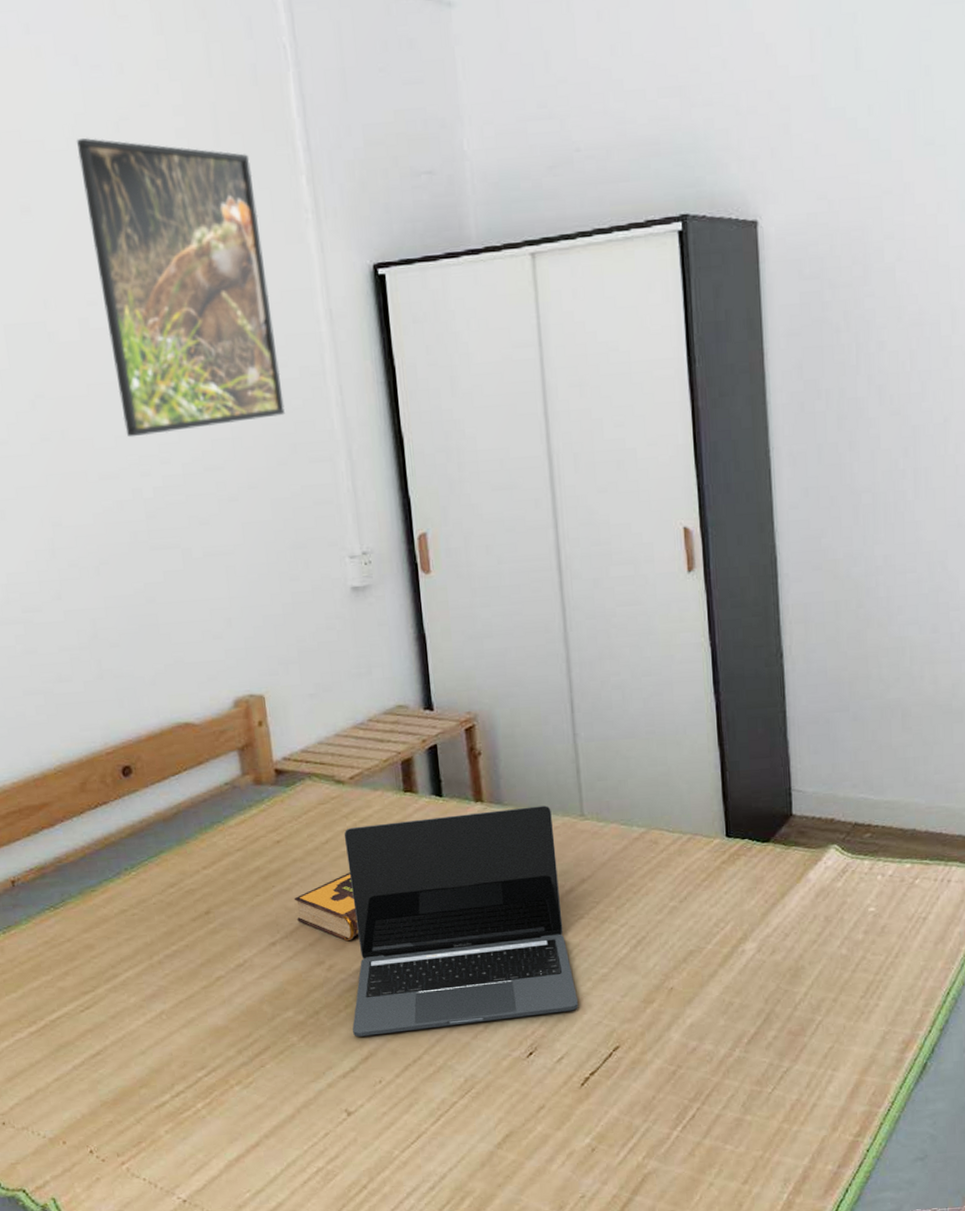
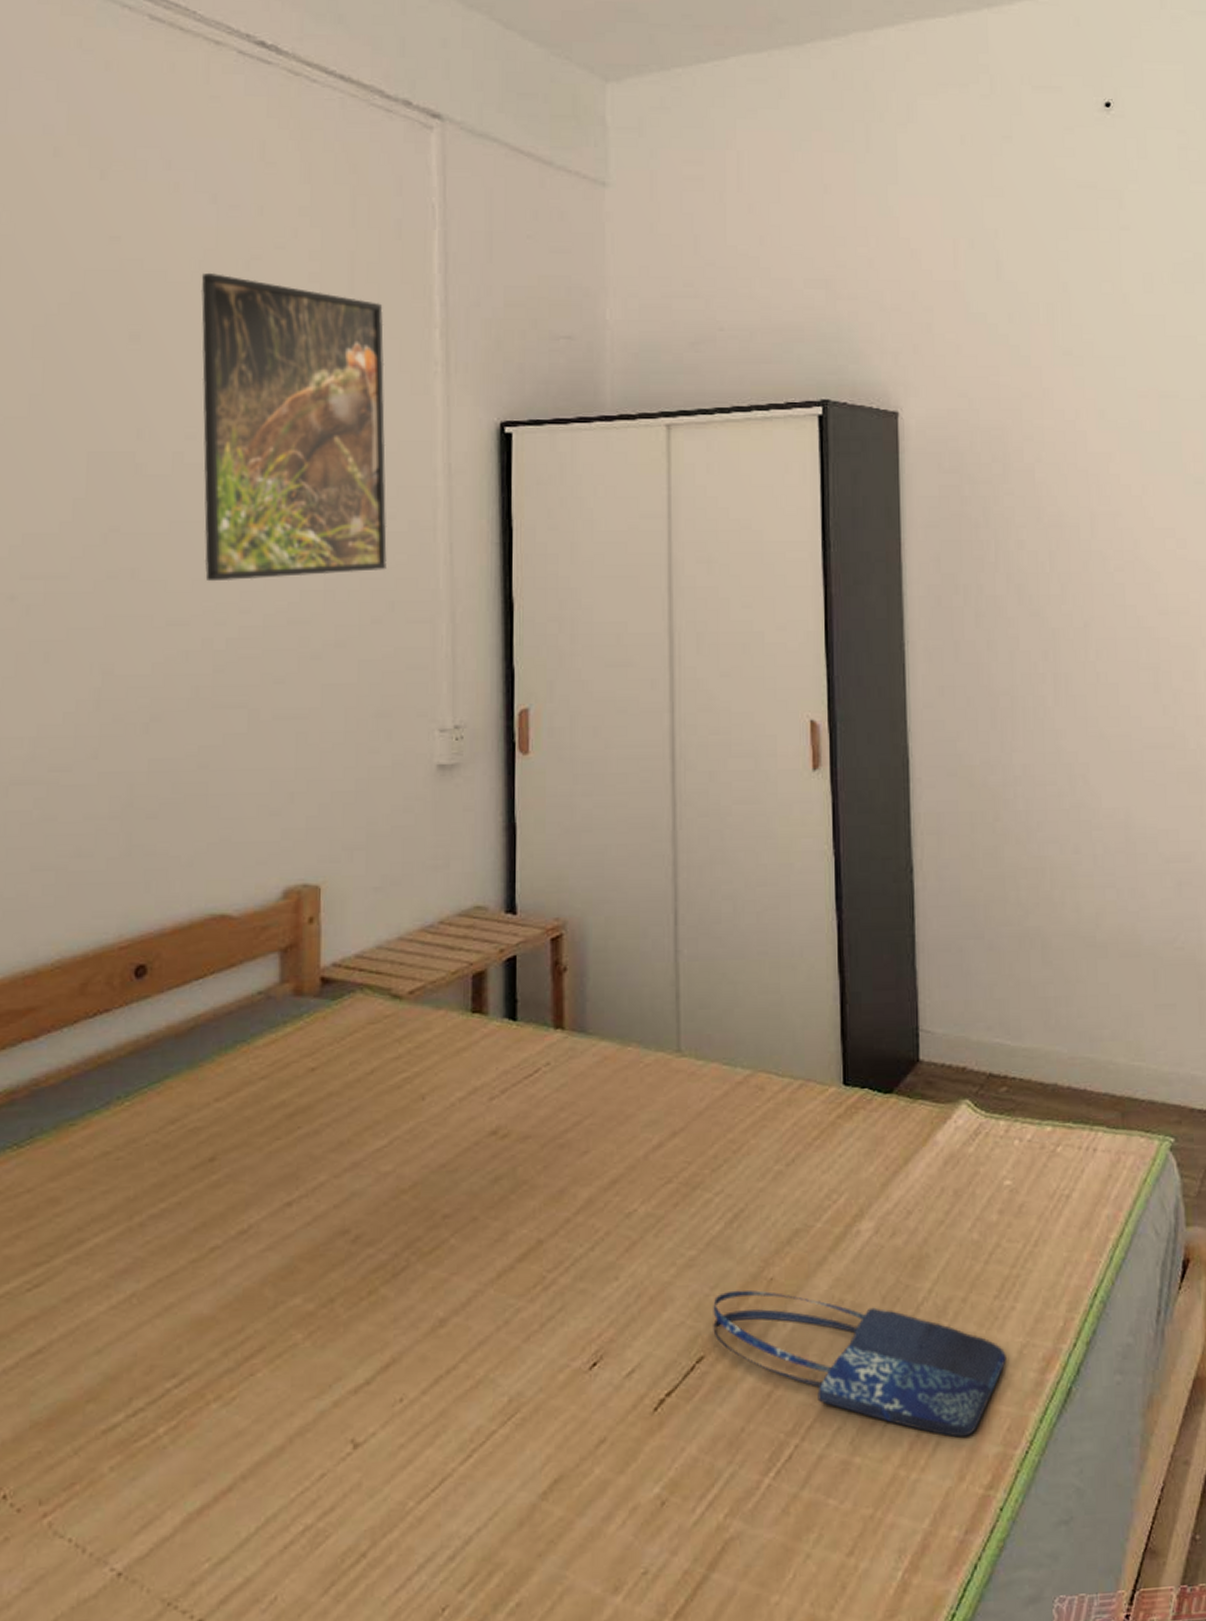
hardback book: present [294,872,359,941] -> none [322,1113,398,1203]
laptop: present [344,805,579,1037] -> none [374,1037,659,1336]
shopping bag: none [624,997,871,1101] -> present [713,1290,1006,1438]

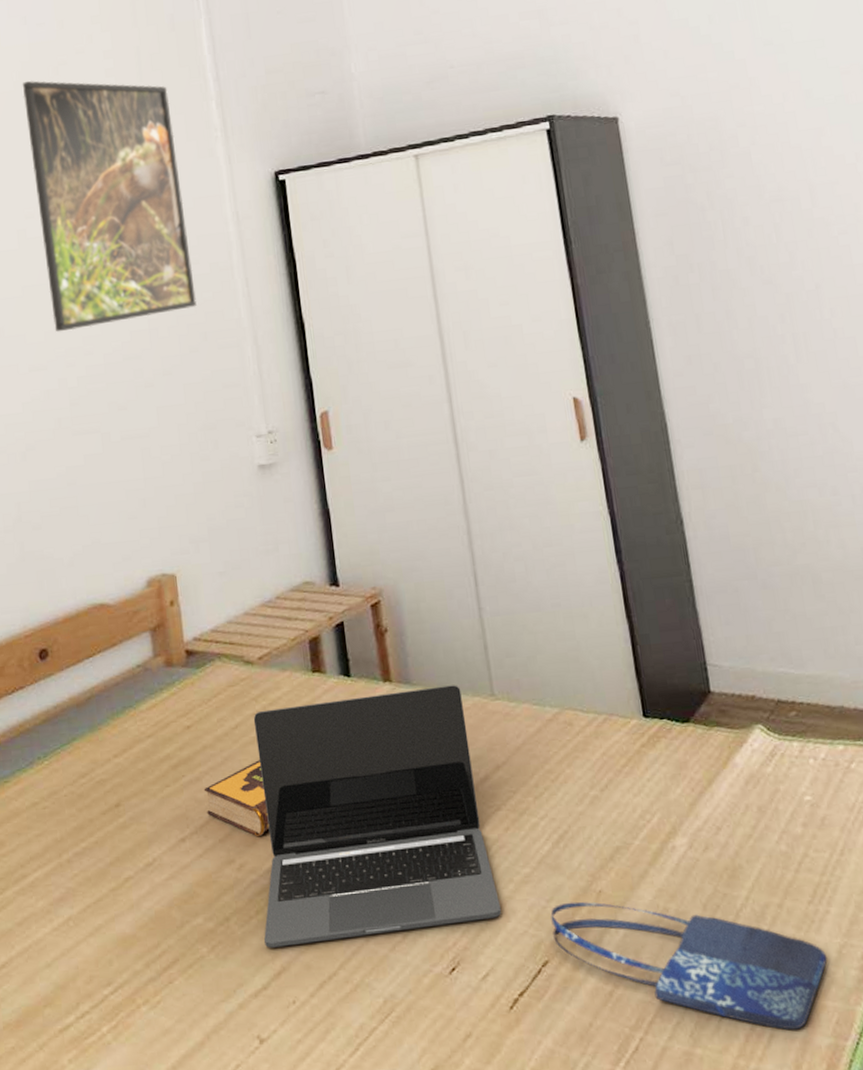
hardback book: none [322,1113,398,1203] -> present [203,760,270,836]
laptop: none [374,1037,659,1336] -> present [253,685,502,948]

